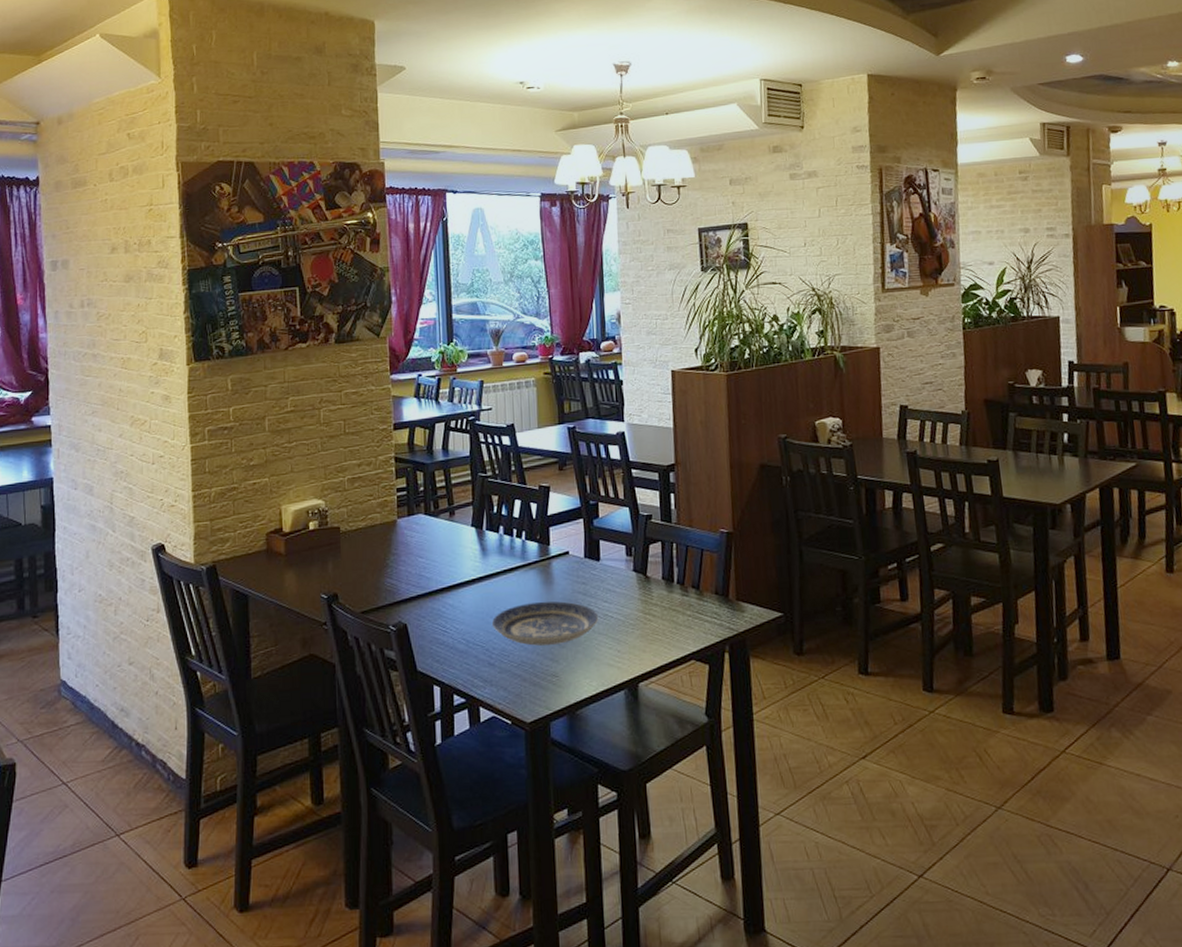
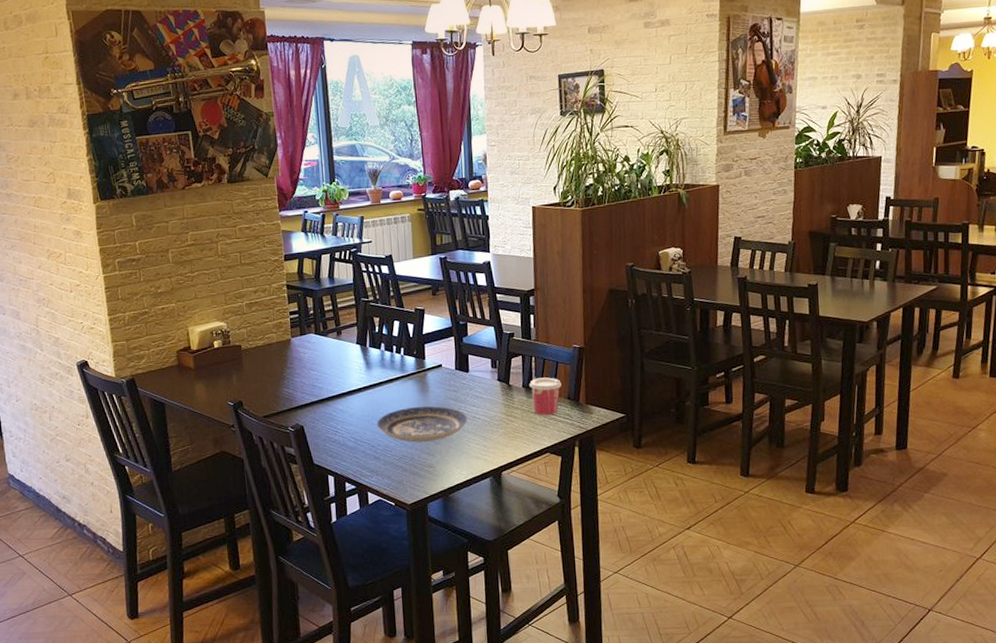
cup: none [670,568,708,614] -> present [529,377,561,415]

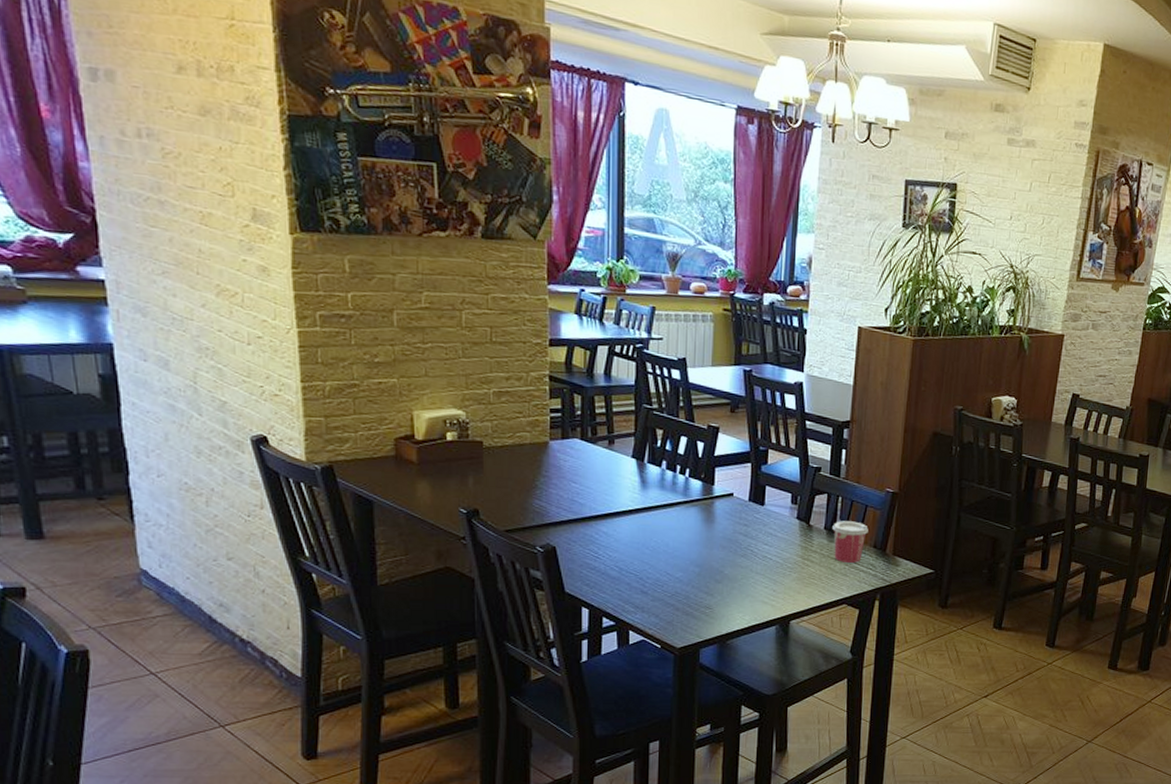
plate: present [377,406,468,443] -> none [648,538,758,579]

